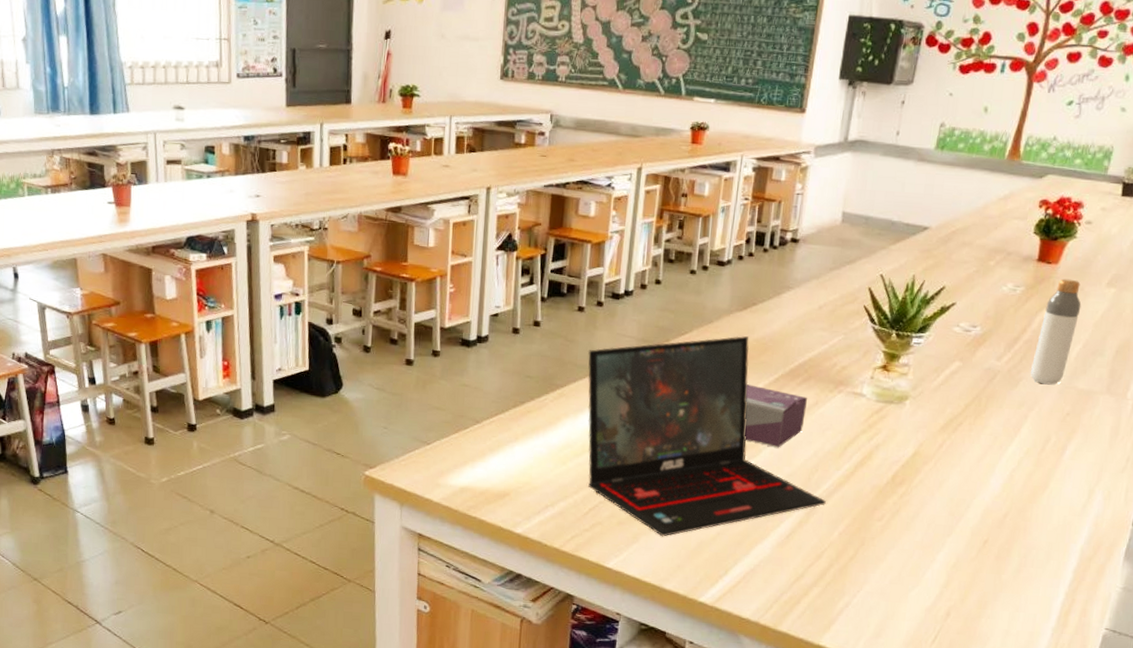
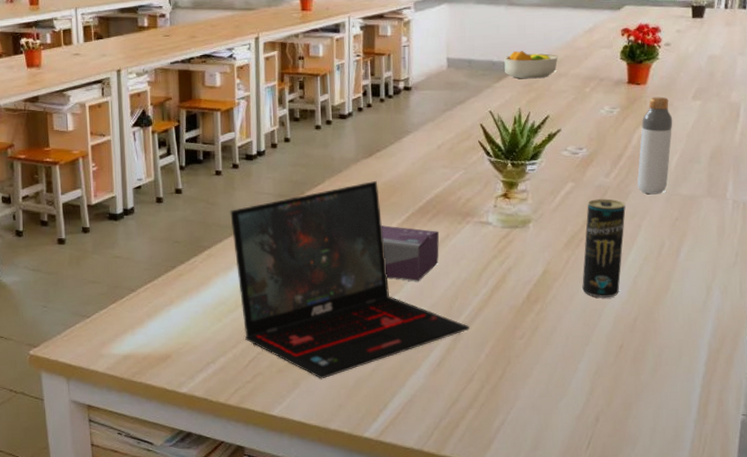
fruit bowl: none [903,212,965,245] -> present [504,51,558,79]
beverage can: none [953,382,1014,489] -> present [582,199,626,298]

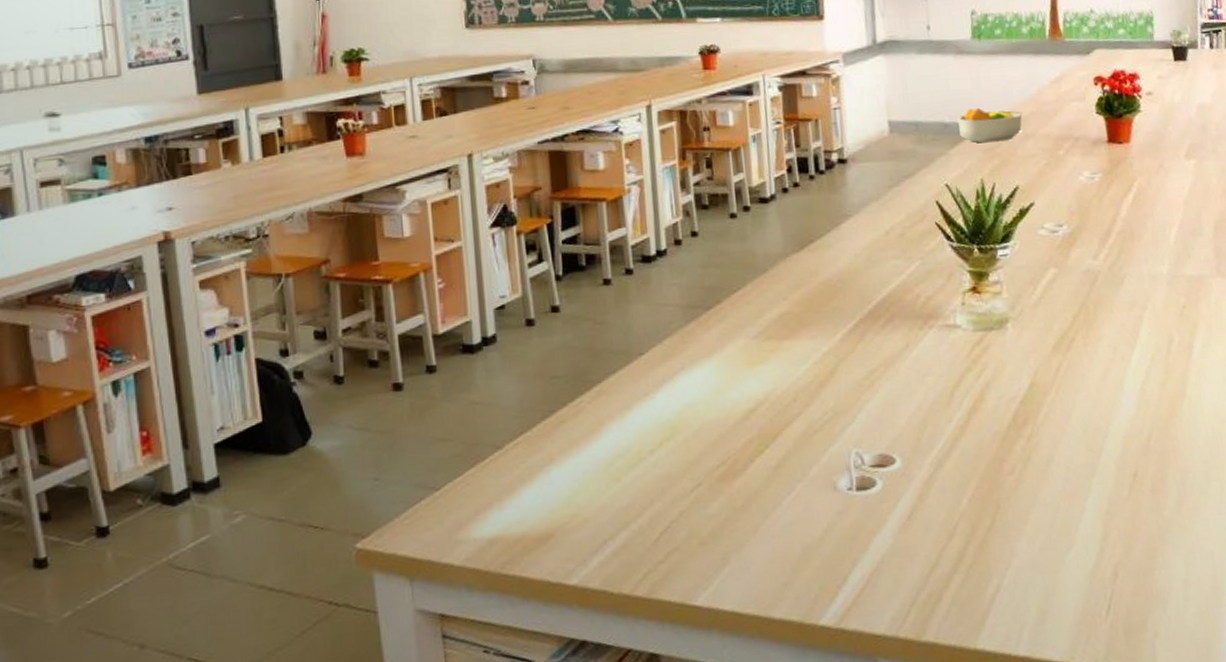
laptop: present [230,181,469,379] -> none [625,281,945,550]
tissue box: present [381,225,440,282] -> none [822,337,899,409]
beverage can: present [582,199,626,298] -> none [1075,286,1126,413]
bottle: present [637,96,673,195] -> none [1129,156,1169,278]

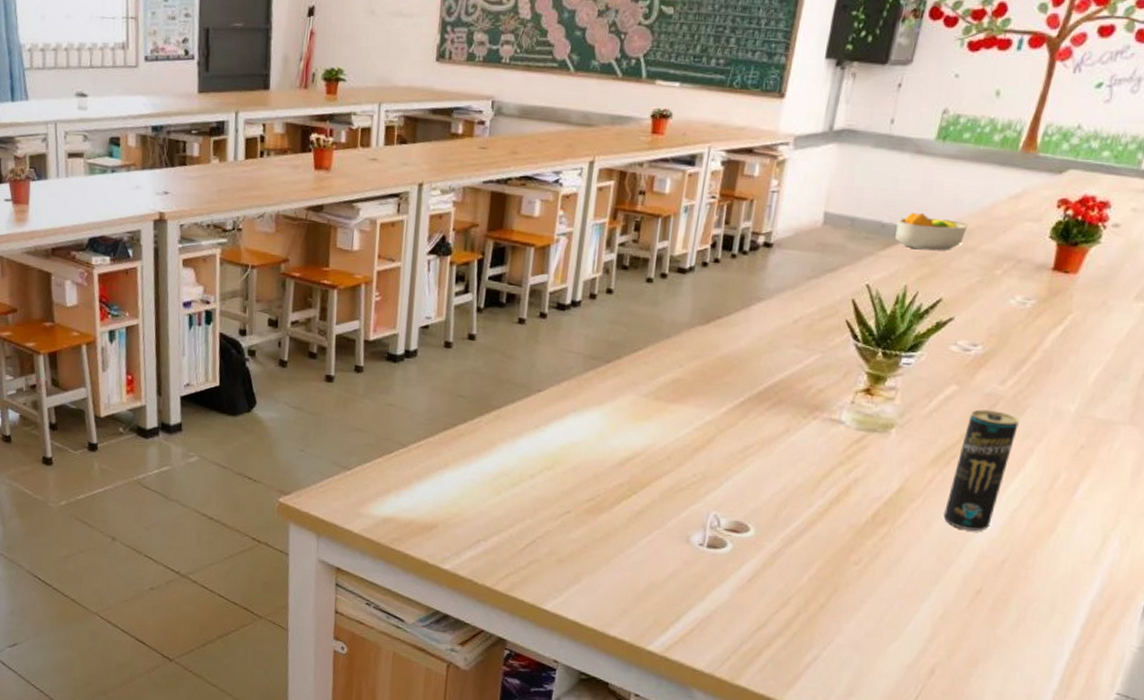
beverage can: none [1075,286,1126,413] -> present [943,409,1019,531]

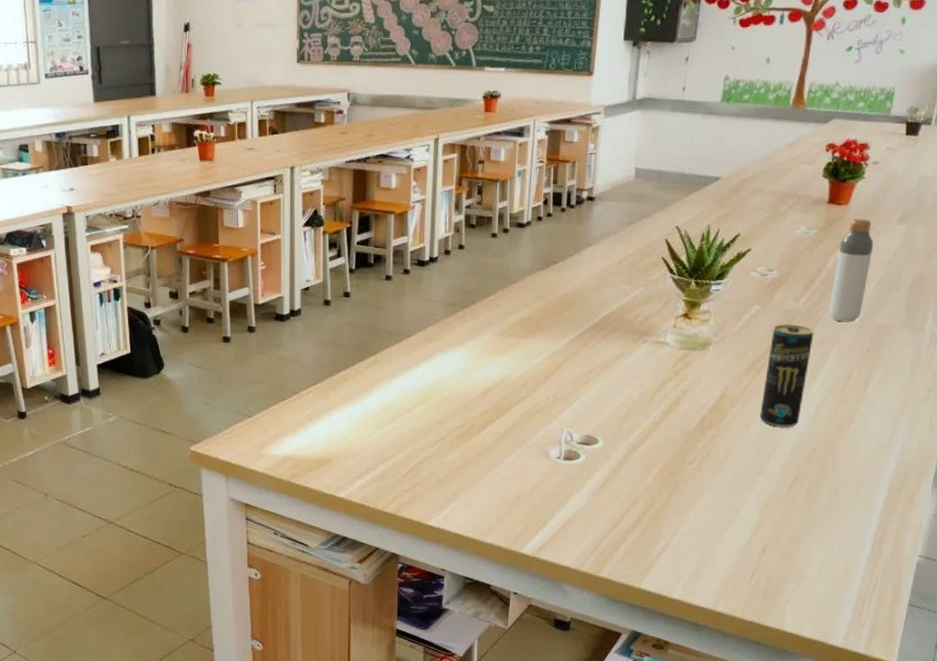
fruit bowl: present [895,213,969,251] -> none [696,164,755,194]
bottle: none [1039,291,1104,414] -> present [829,219,874,322]

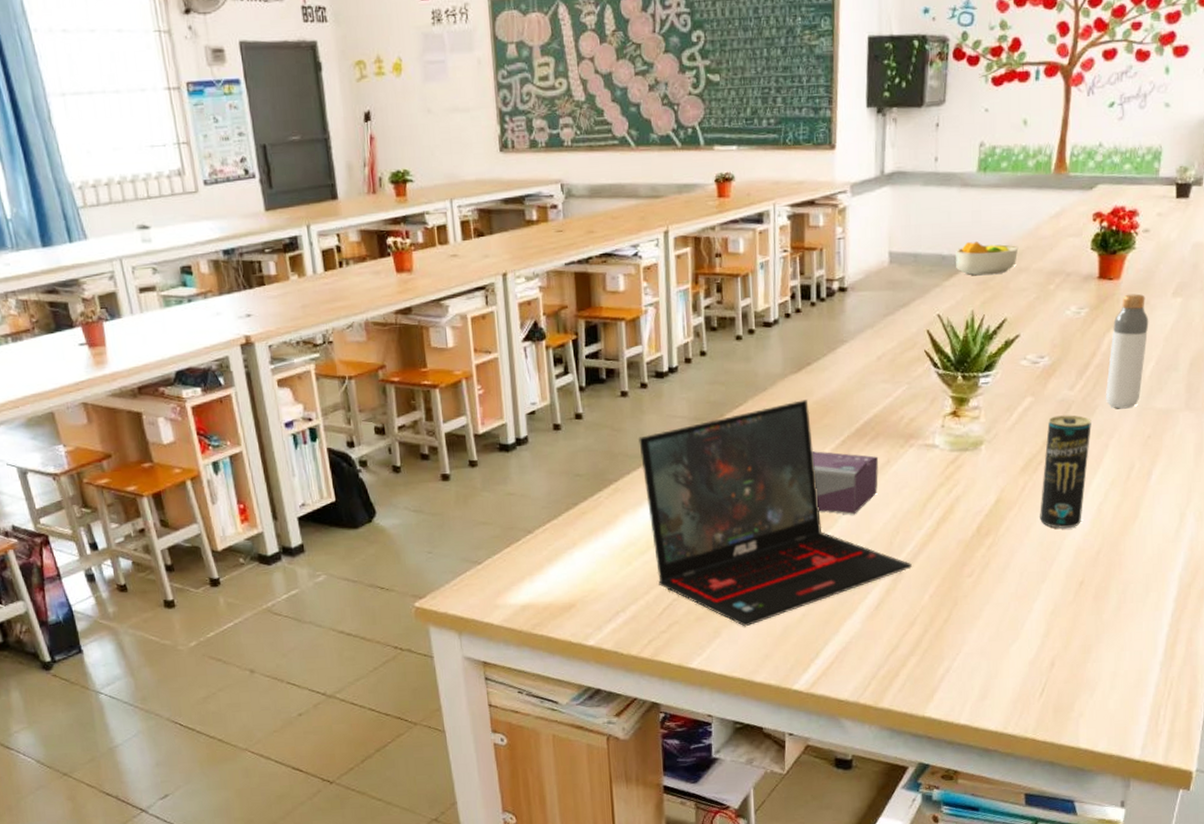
laptop: none [398,294,638,493] -> present [639,400,912,627]
tissue box: none [553,340,614,400] -> present [812,451,879,515]
fruit bowl: none [696,164,755,194] -> present [956,242,1019,276]

